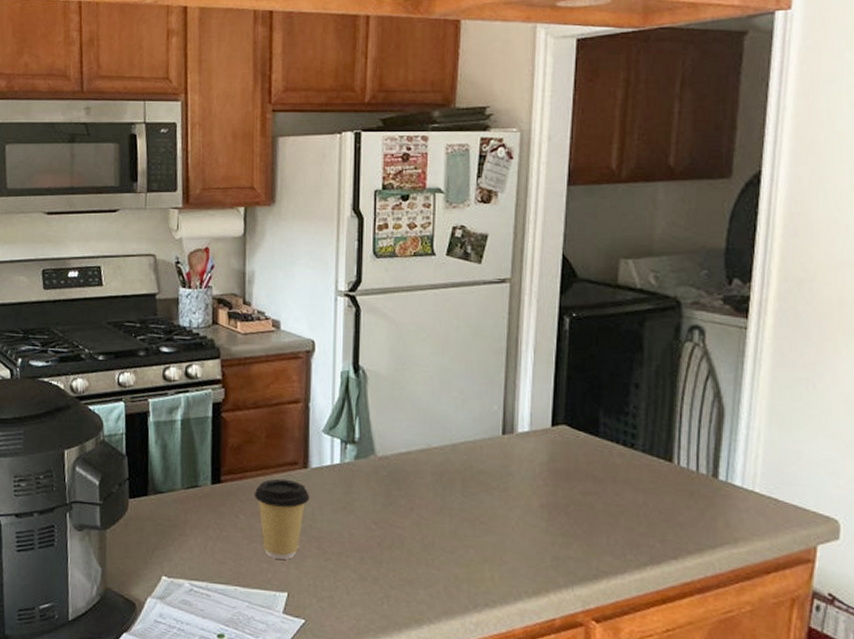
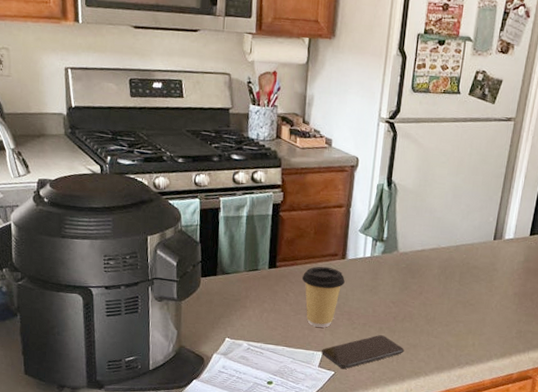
smartphone: none [286,568,397,615] -> present [321,335,405,369]

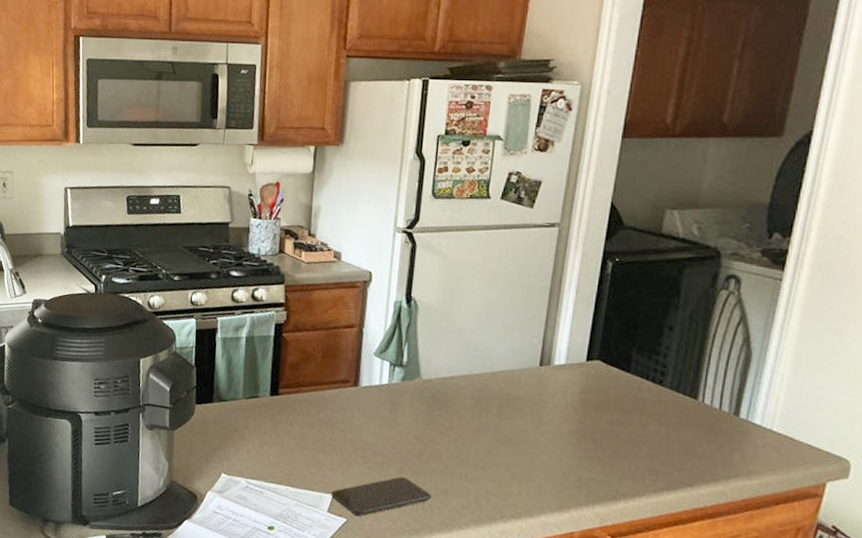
coffee cup: present [301,266,345,328] -> none [307,394,358,466]

